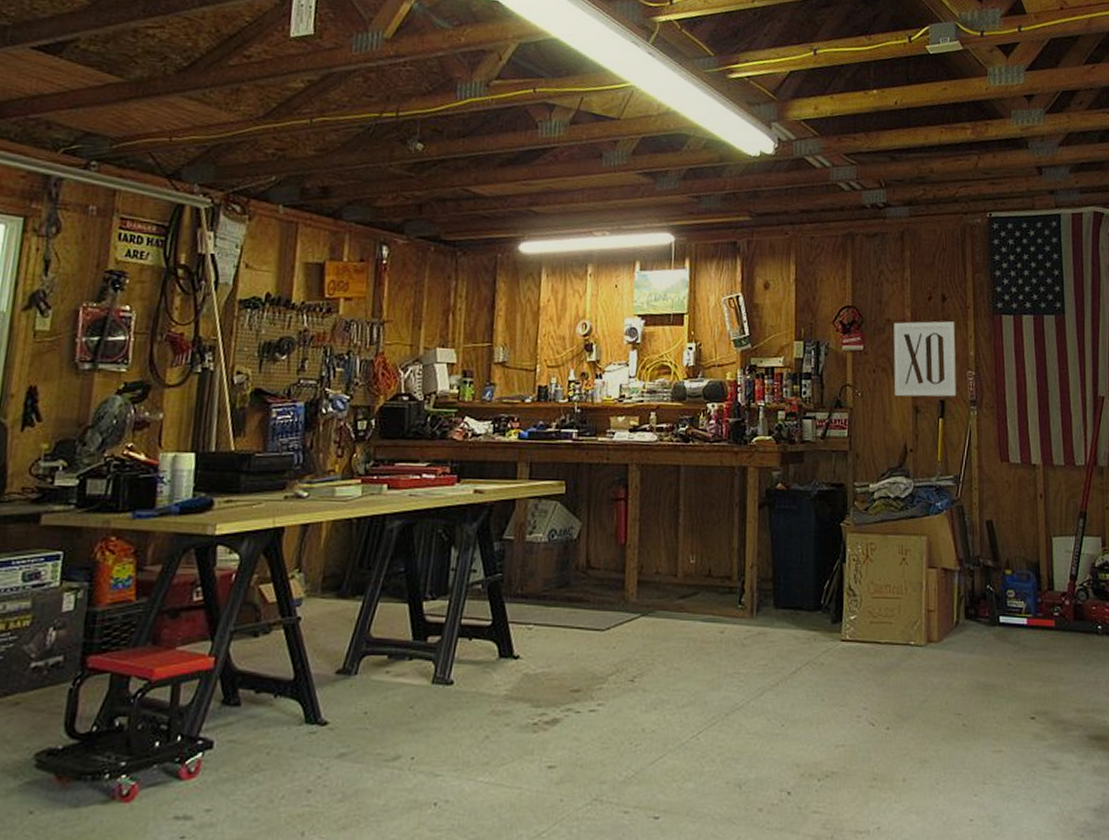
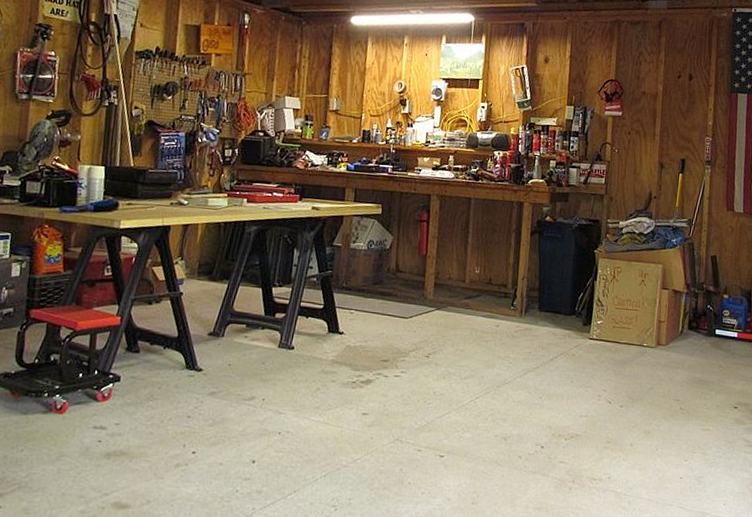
wall art: present [893,321,956,397] -> none [644,94,698,157]

